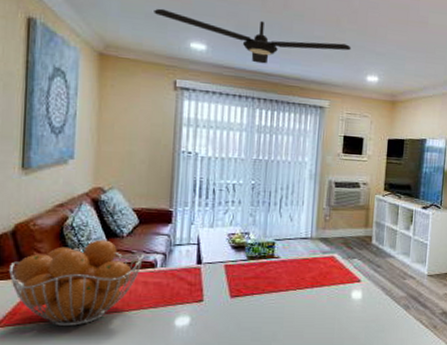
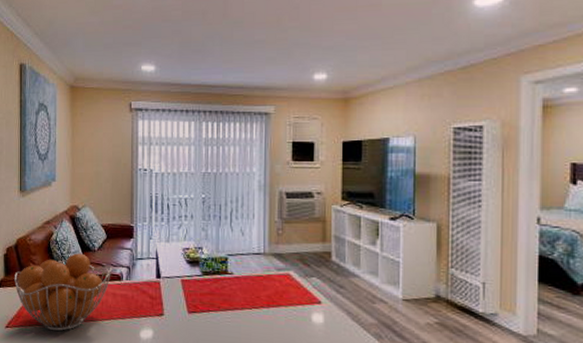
ceiling fan: present [154,8,352,64] -> none [110,34,295,76]

